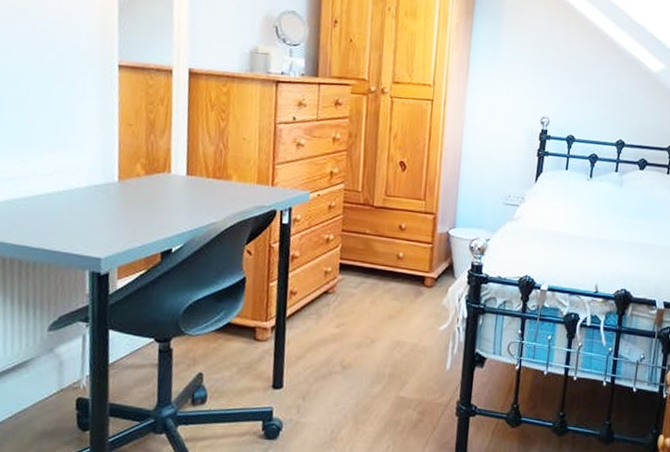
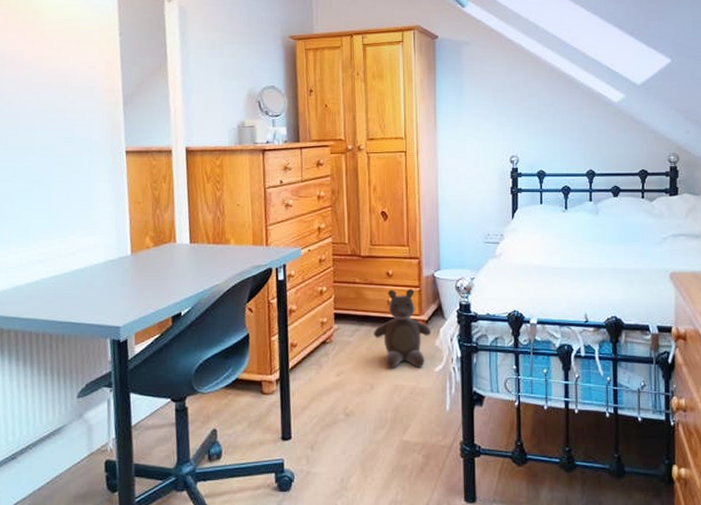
teddy bear: none [378,243,440,325] -> present [373,288,432,369]

